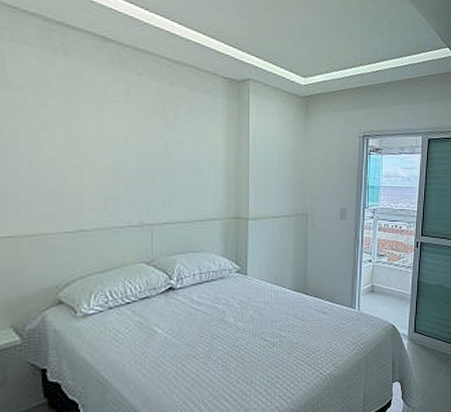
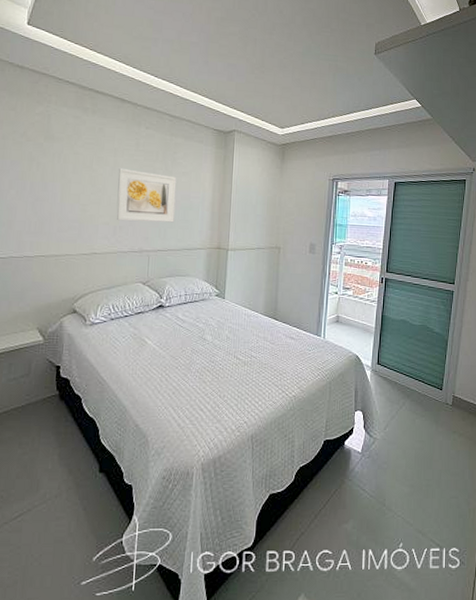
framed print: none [104,124,182,190] -> present [116,167,177,223]

